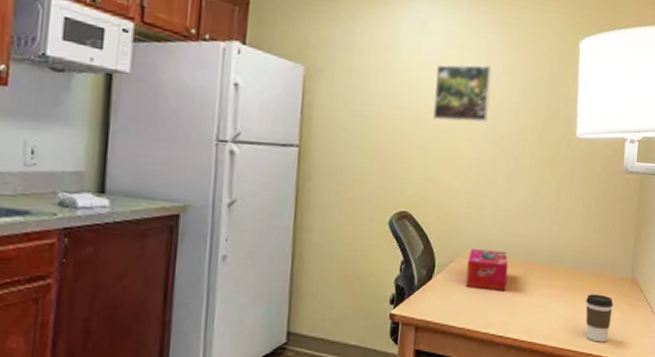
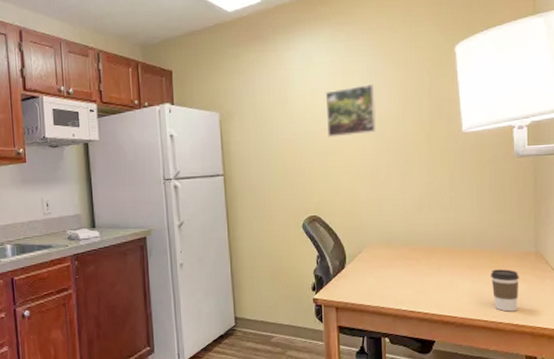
tissue box: present [465,248,509,291] -> none [374,239,412,274]

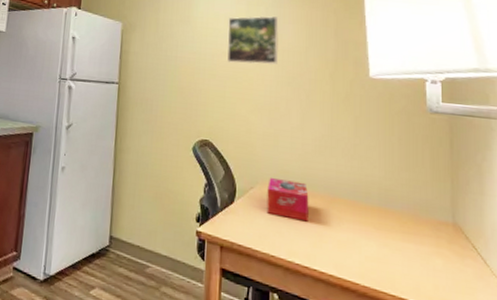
tissue box: none [374,239,412,274] -> present [266,177,309,222]
coffee cup: present [491,269,519,312] -> none [400,235,434,291]

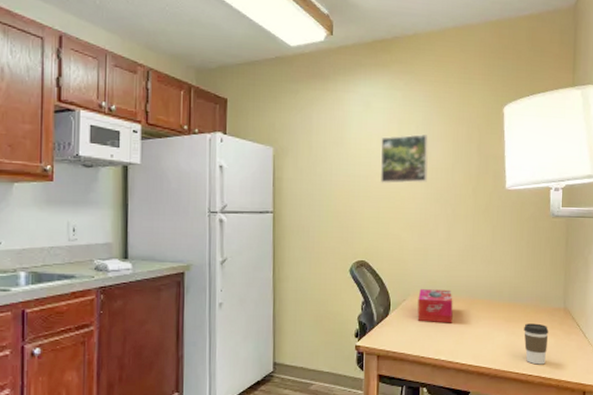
coffee cup: none [400,235,434,291] -> present [524,323,549,365]

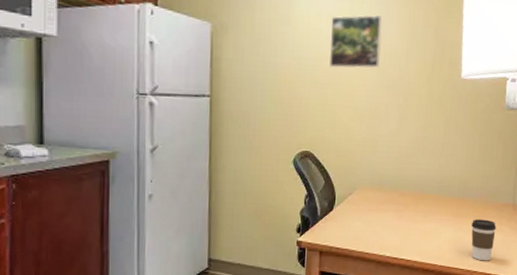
tissue box: present [417,288,453,323] -> none [363,181,401,219]

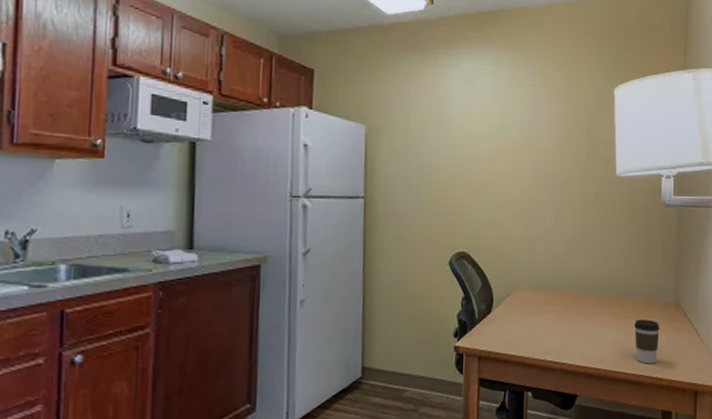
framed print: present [329,15,382,69] -> none [484,115,535,168]

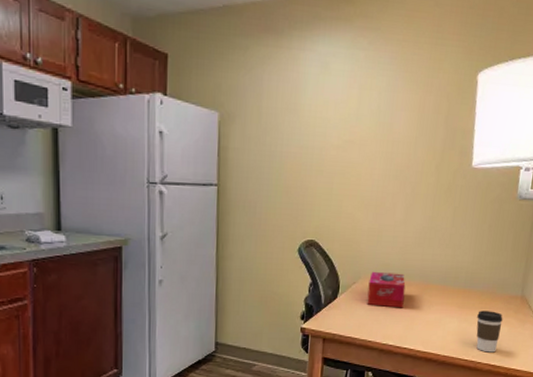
tissue box: none [522,282,561,321] -> present [367,271,406,308]

